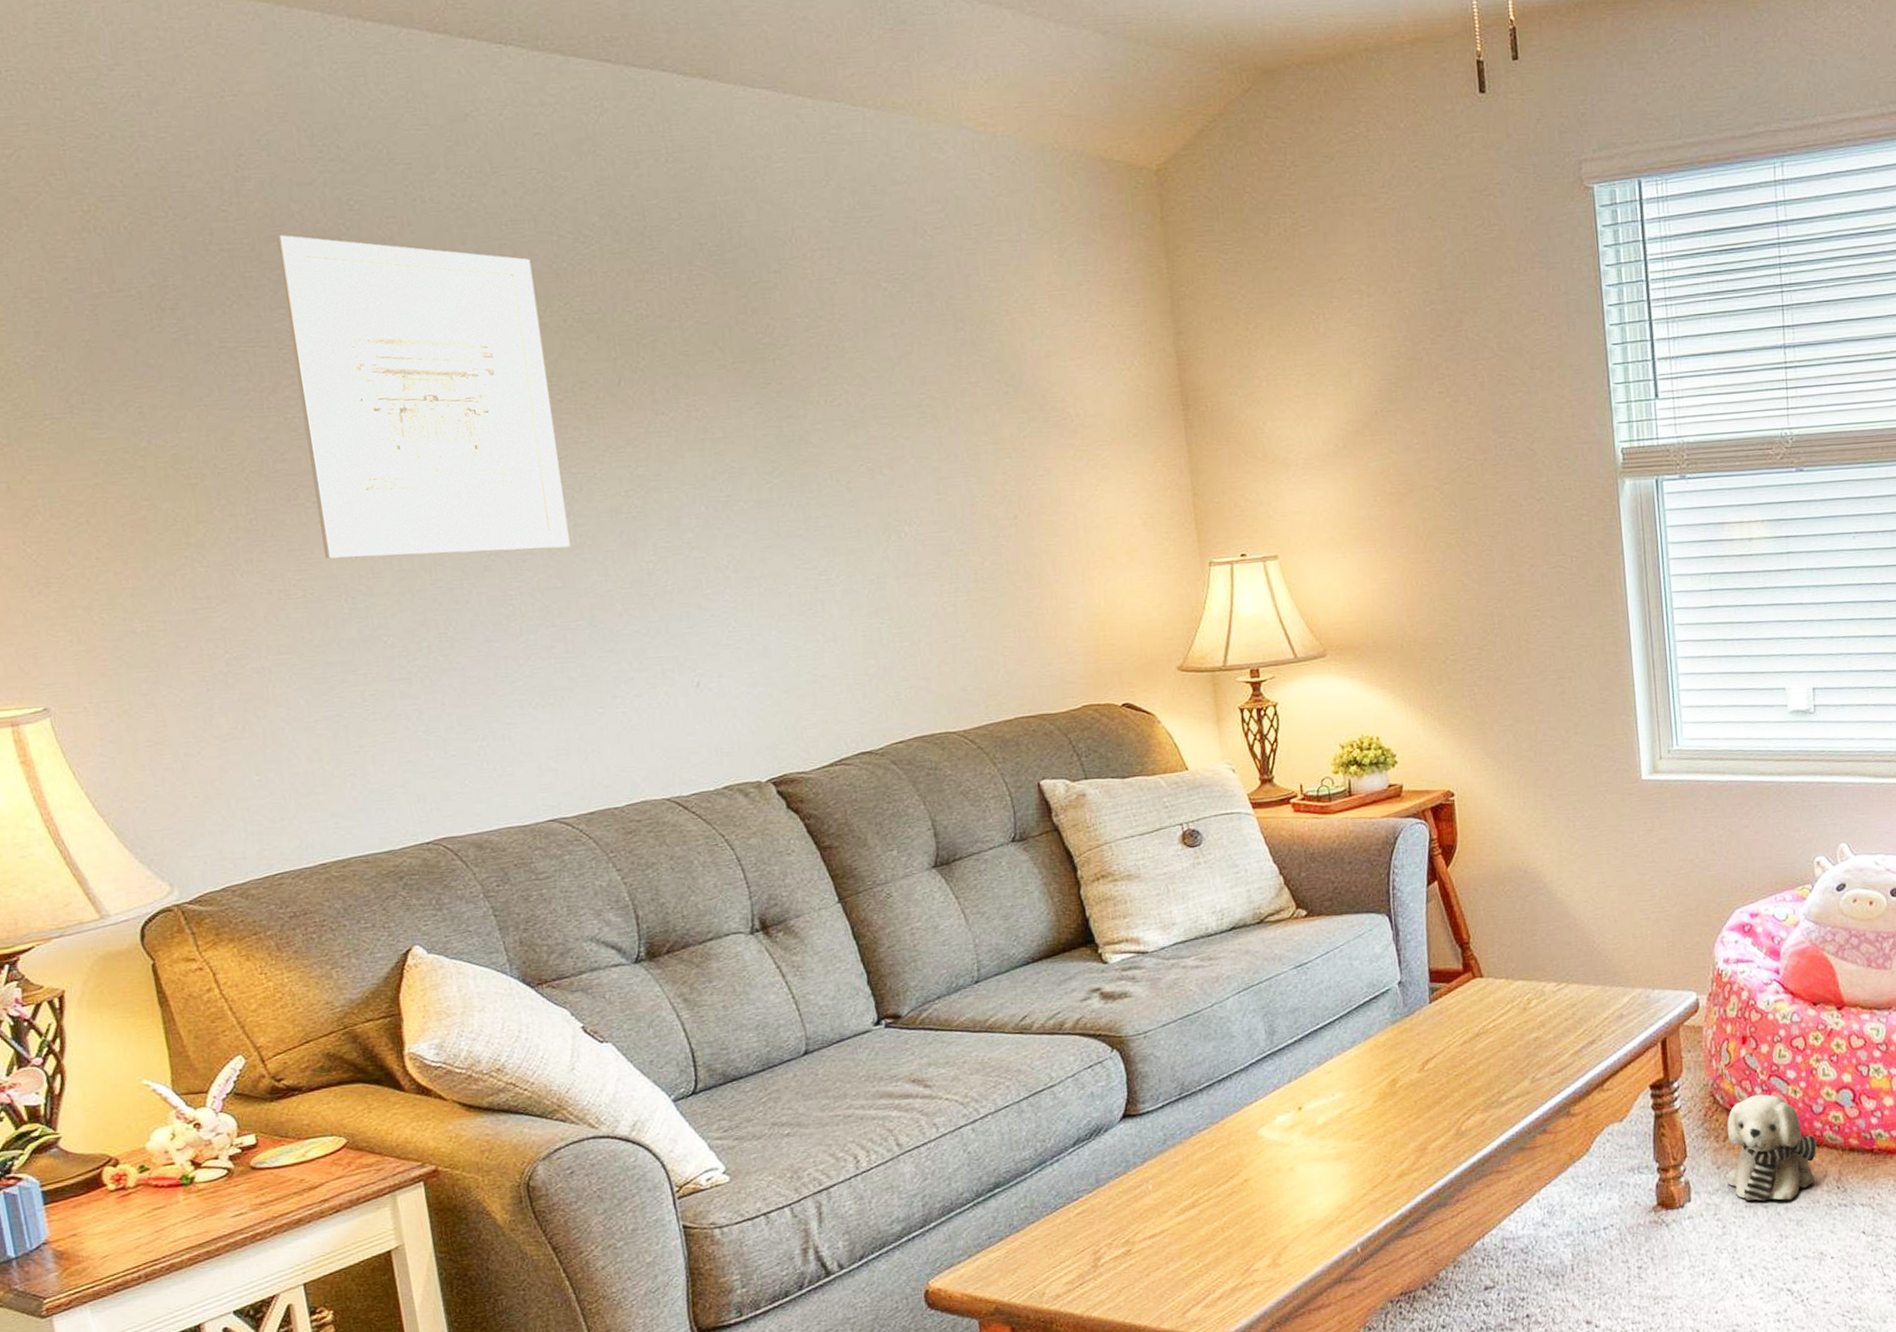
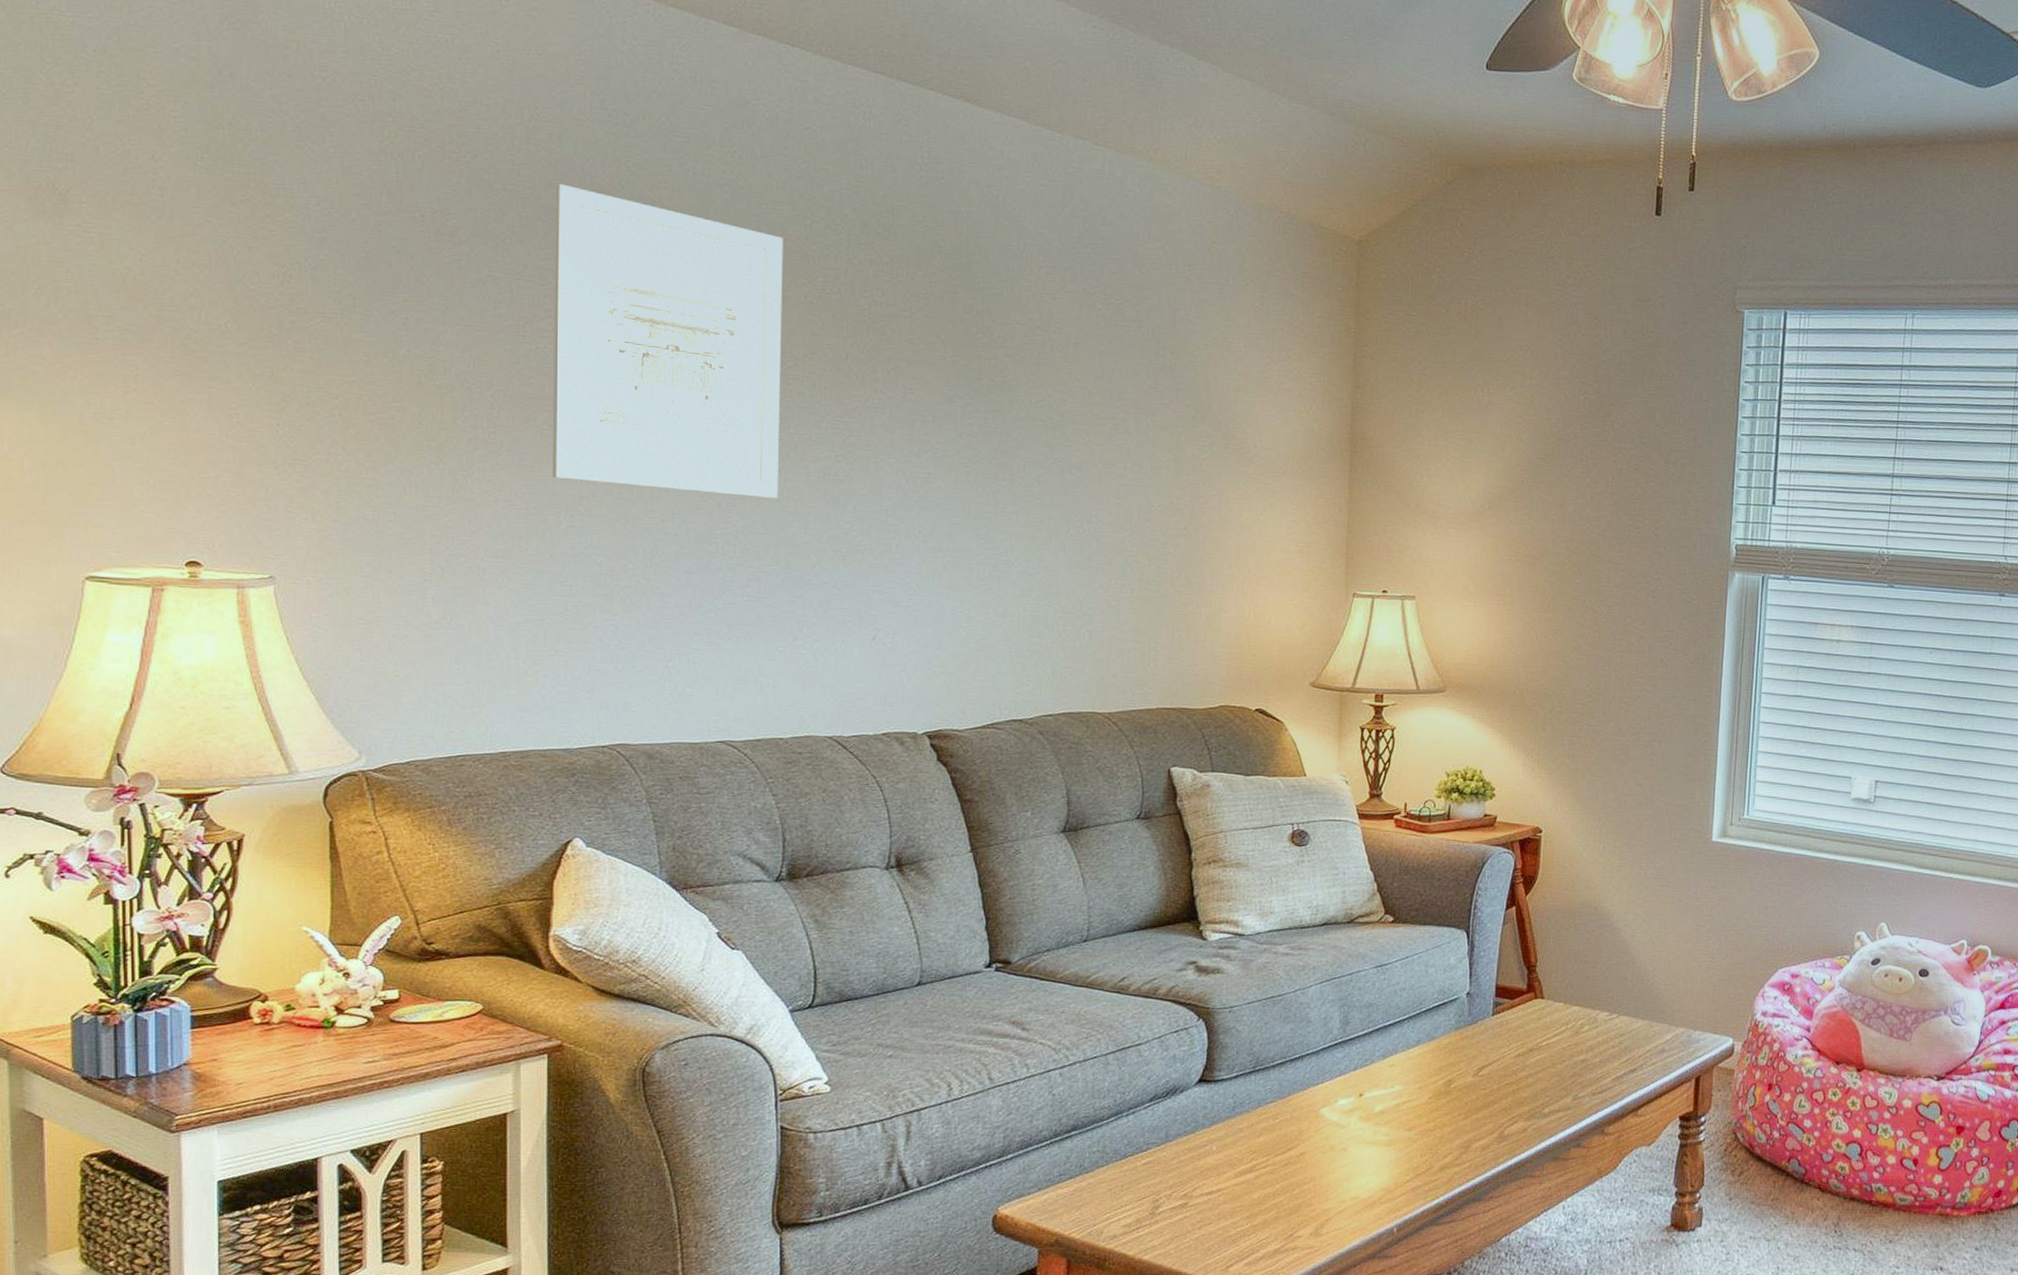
plush toy: present [1727,1094,1817,1201] -> none [1737,1138,1822,1237]

